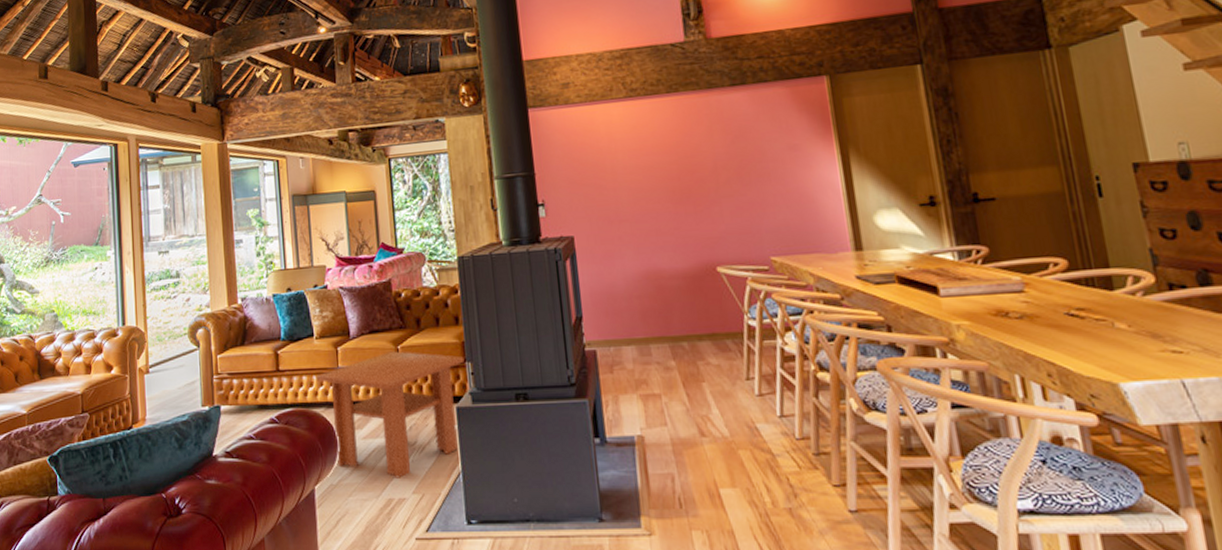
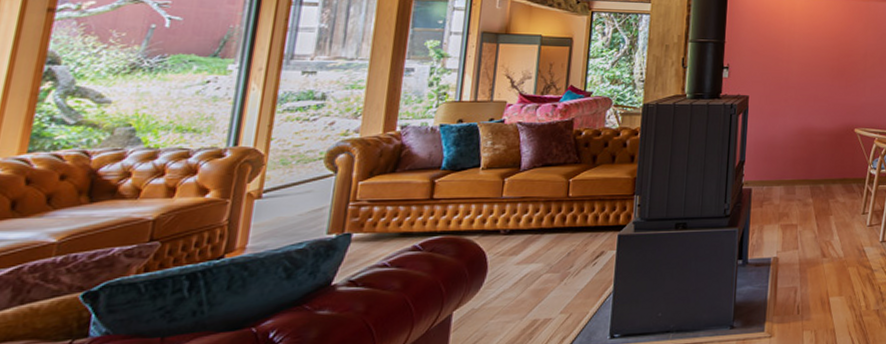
coffee table: present [315,351,465,479] -> none [474,184,634,300]

